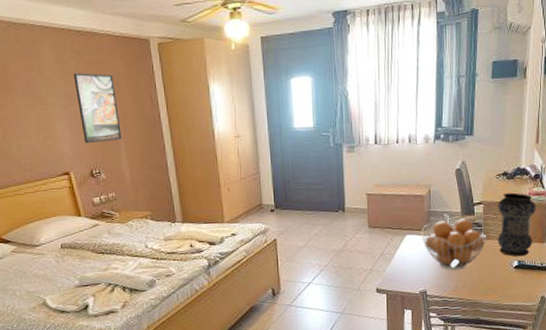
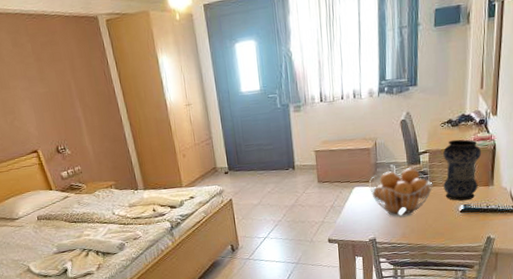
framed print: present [73,73,122,144] -> none [30,54,82,123]

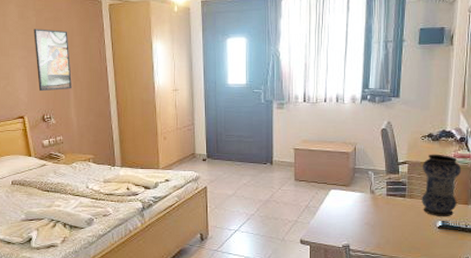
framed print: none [30,54,82,123] -> present [33,29,72,92]
fruit basket: present [369,168,433,217] -> none [345,177,411,226]

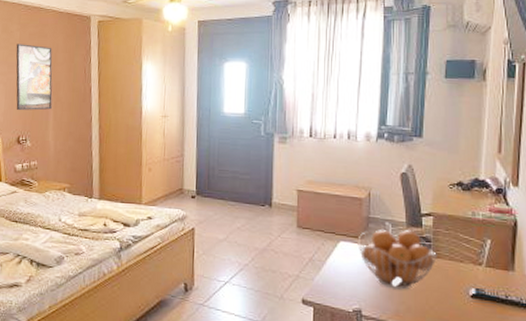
fruit basket: none [345,177,411,226] -> present [357,230,437,290]
vase: present [422,154,462,217] -> none [450,206,499,284]

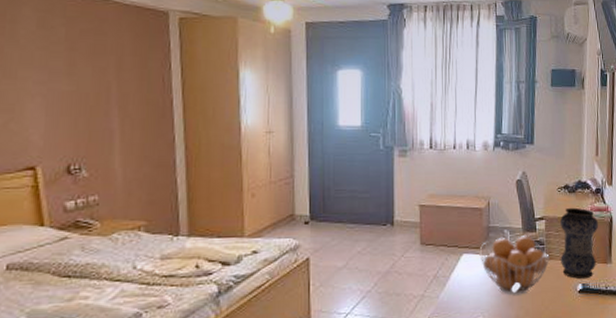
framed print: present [16,44,53,111] -> none [60,43,118,131]
vase: none [450,206,499,284] -> present [560,207,599,279]

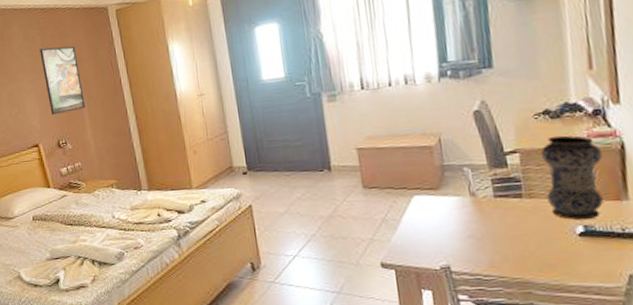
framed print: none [60,43,118,131] -> present [39,46,85,116]
fruit basket: present [479,235,550,295] -> none [434,172,531,239]

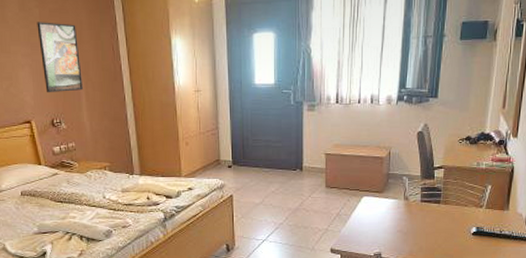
vase: present [541,135,604,220] -> none [456,157,499,223]

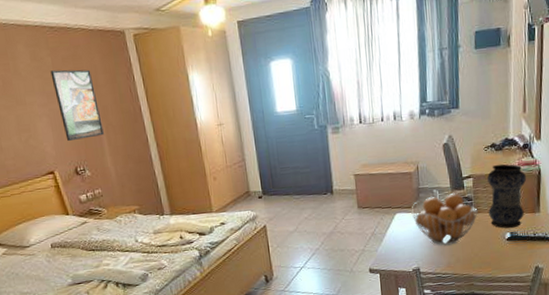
fruit basket: none [378,182,446,234] -> present [411,193,478,246]
vase: none [456,157,499,223] -> present [487,164,527,229]

